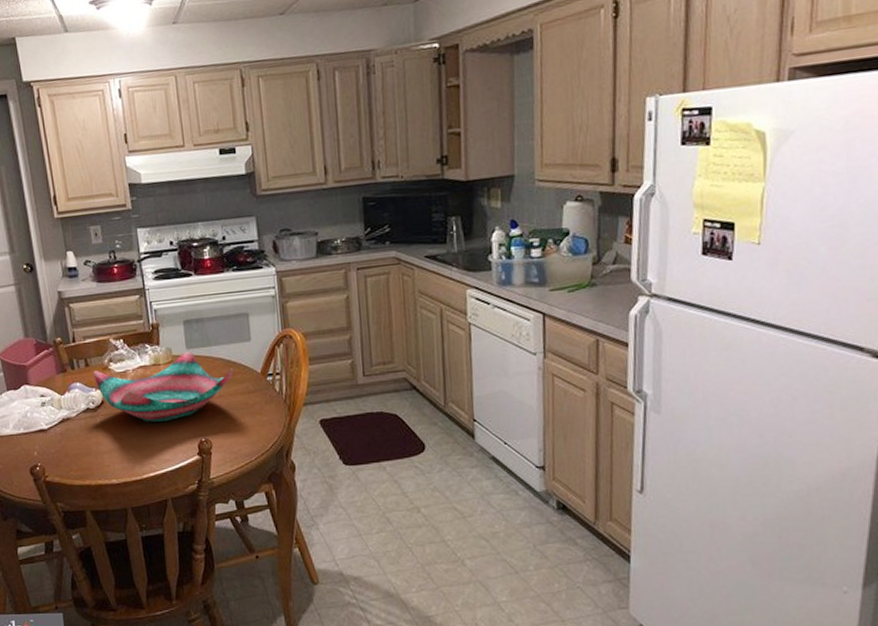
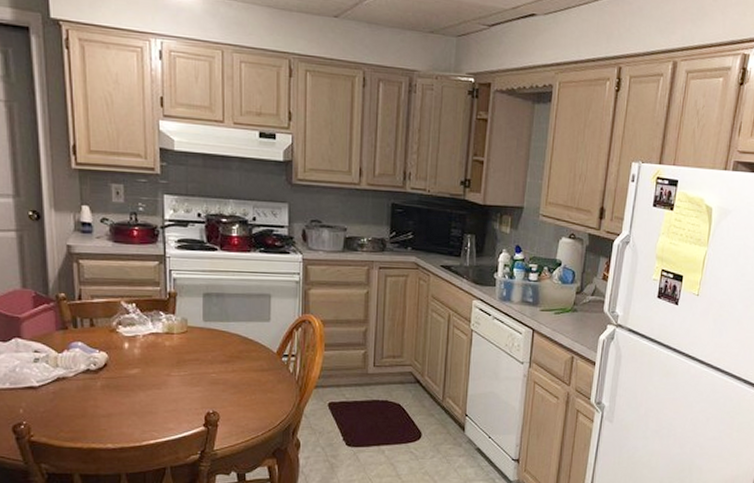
decorative bowl: present [93,350,234,422] -> none [98,323,250,390]

